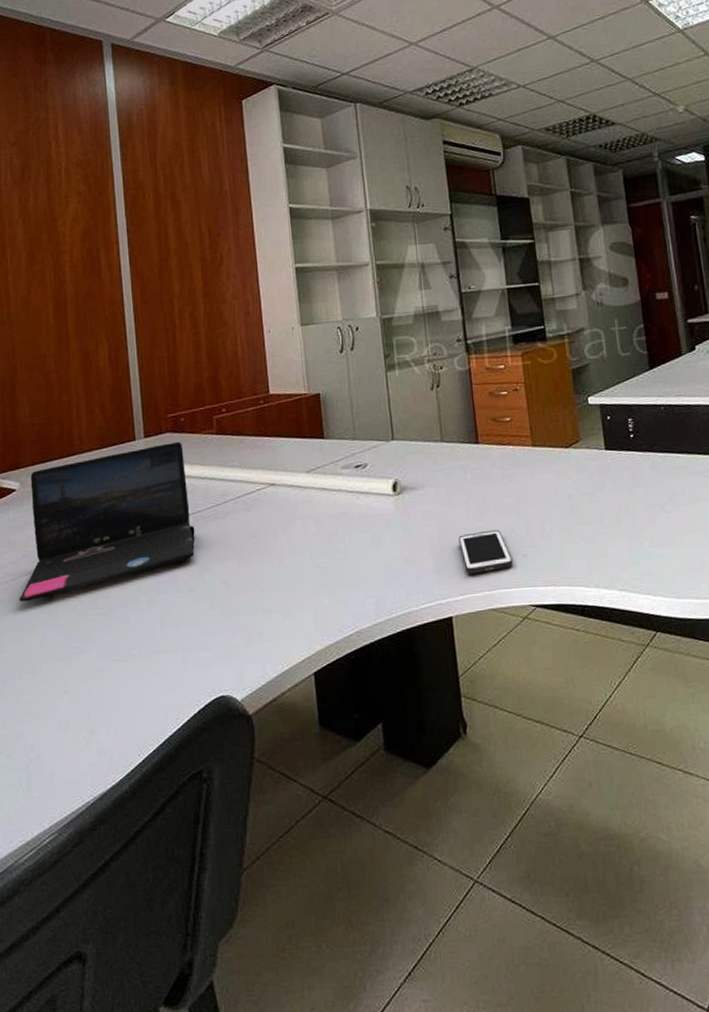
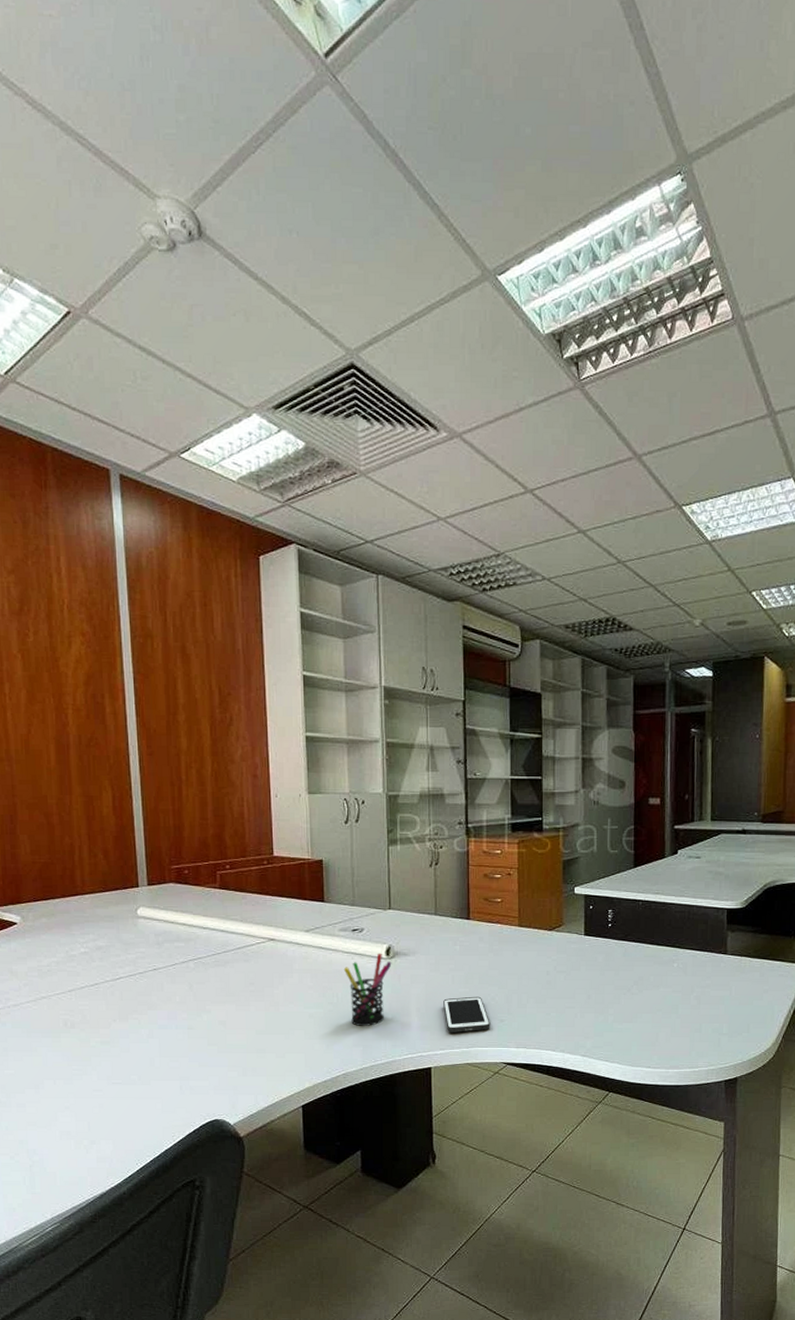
laptop: present [19,441,195,602] -> none [21,892,195,1026]
pen holder: none [349,489,400,575] -> present [343,953,392,1026]

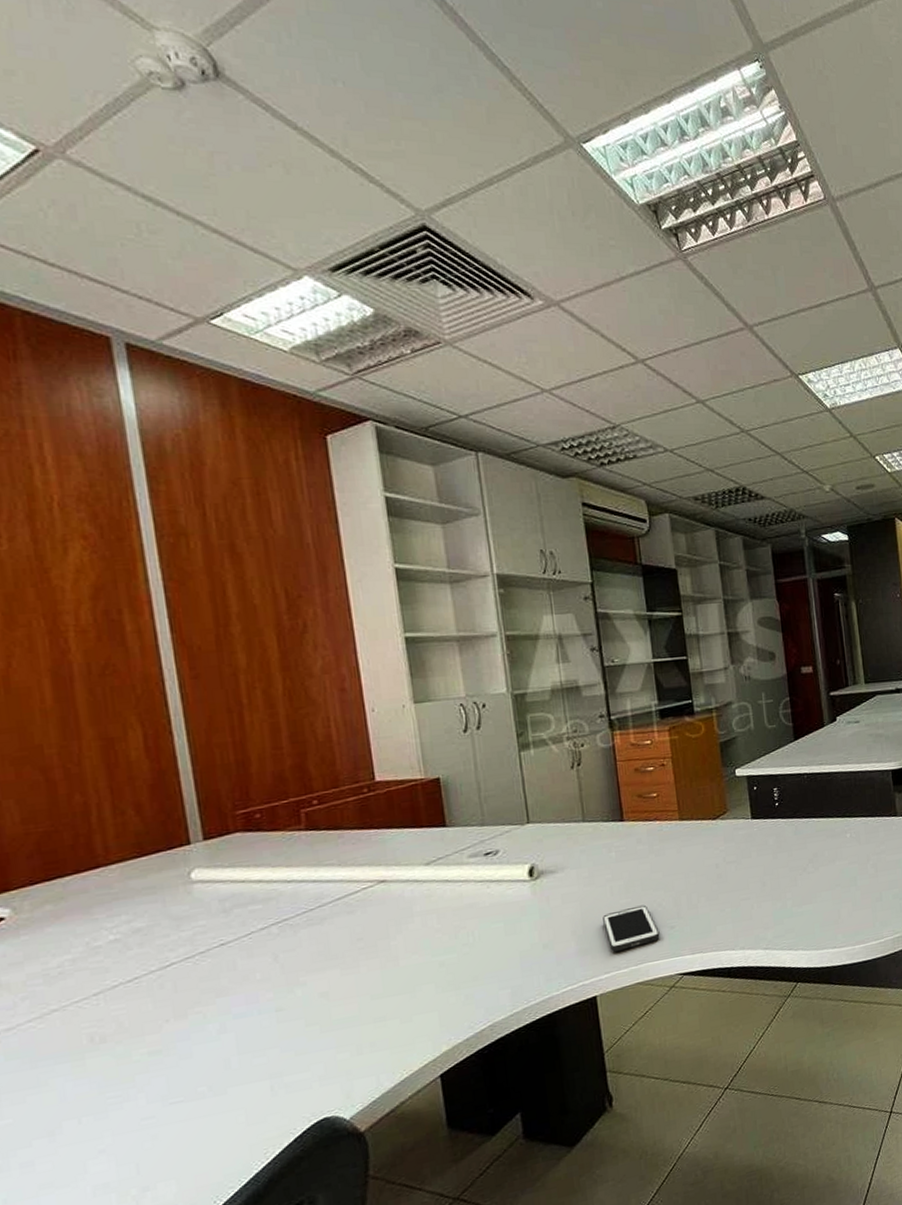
pen holder: present [343,953,392,1026] -> none [478,875,537,966]

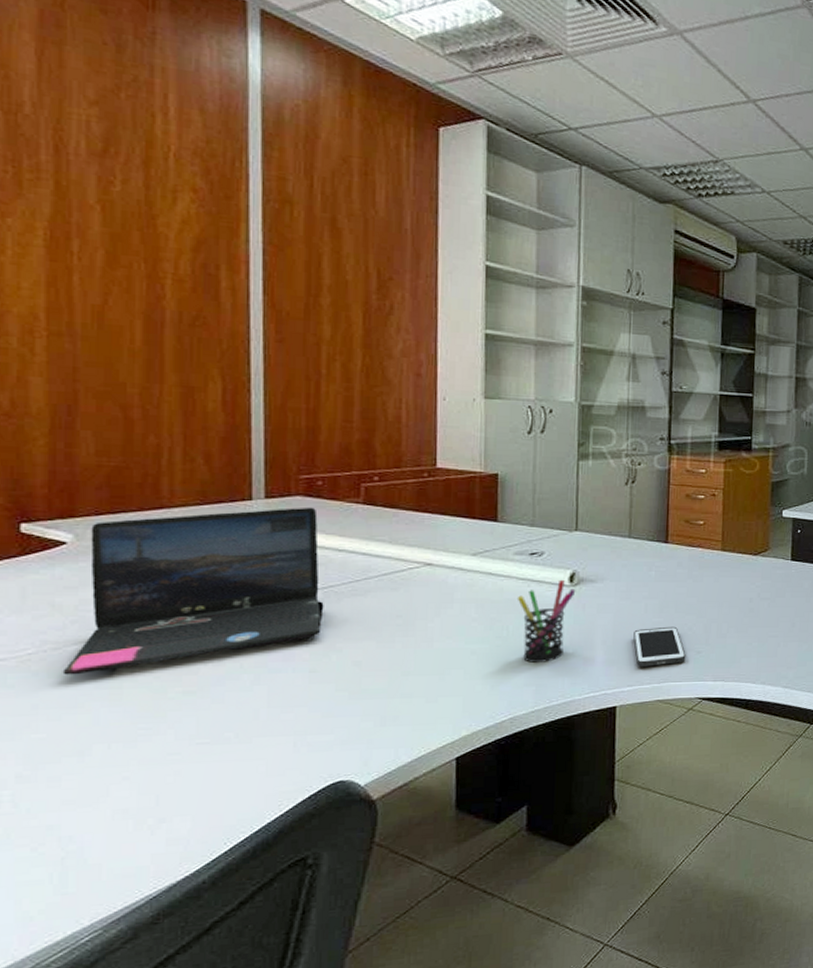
laptop: none [19,841,282,1055] -> present [62,507,324,675]
pen holder: none [478,875,537,966] -> present [517,579,576,663]

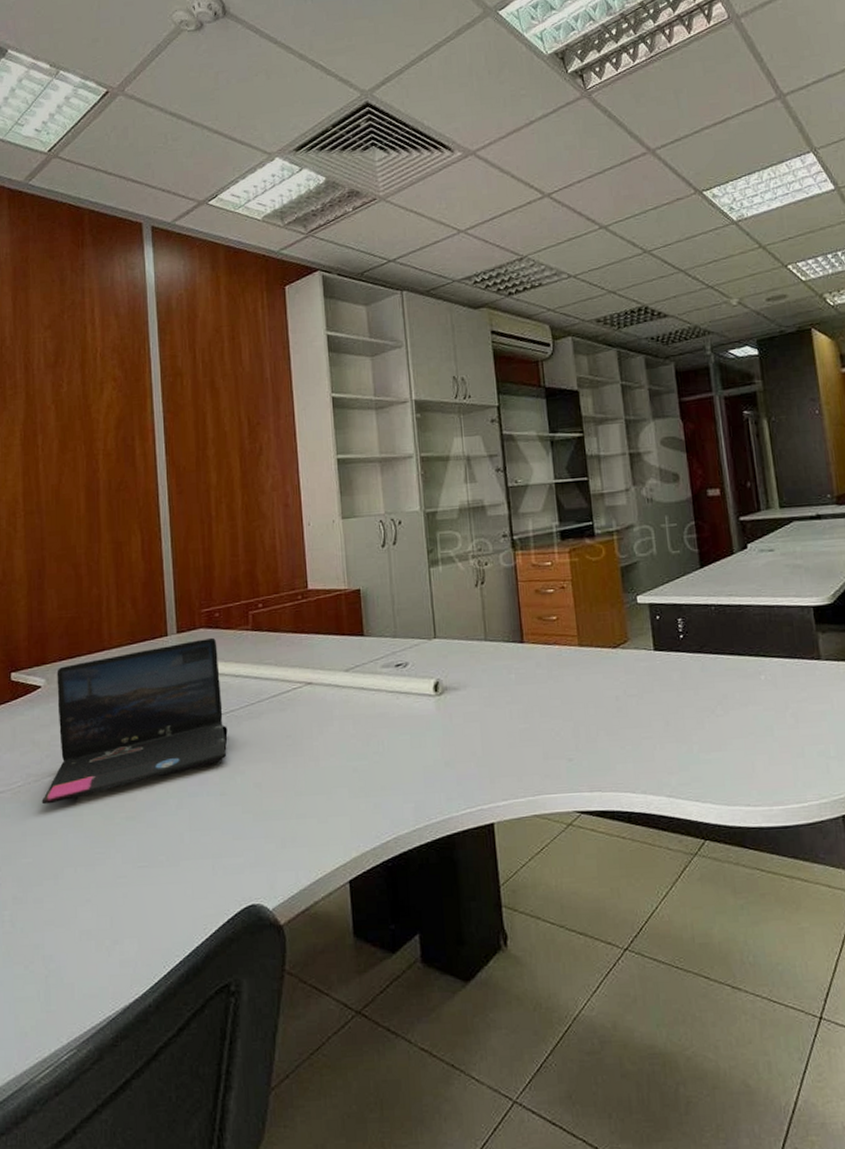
pen holder: present [517,579,576,663] -> none [388,689,441,778]
cell phone: present [633,626,686,667] -> none [502,732,558,779]

